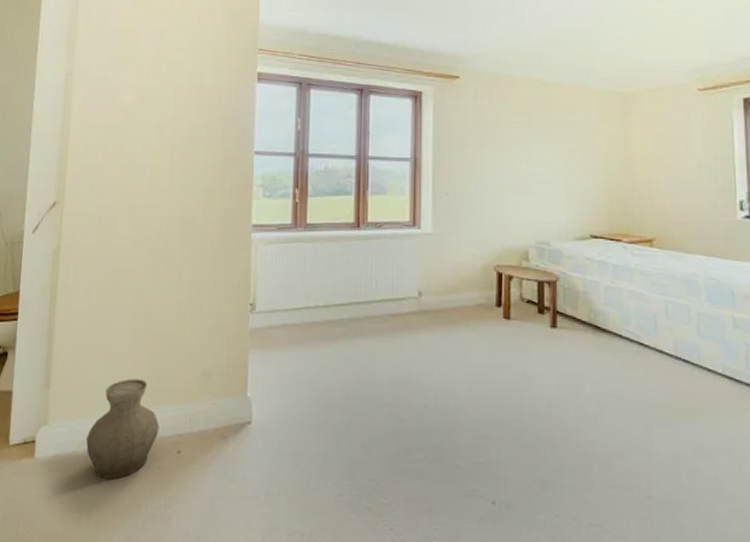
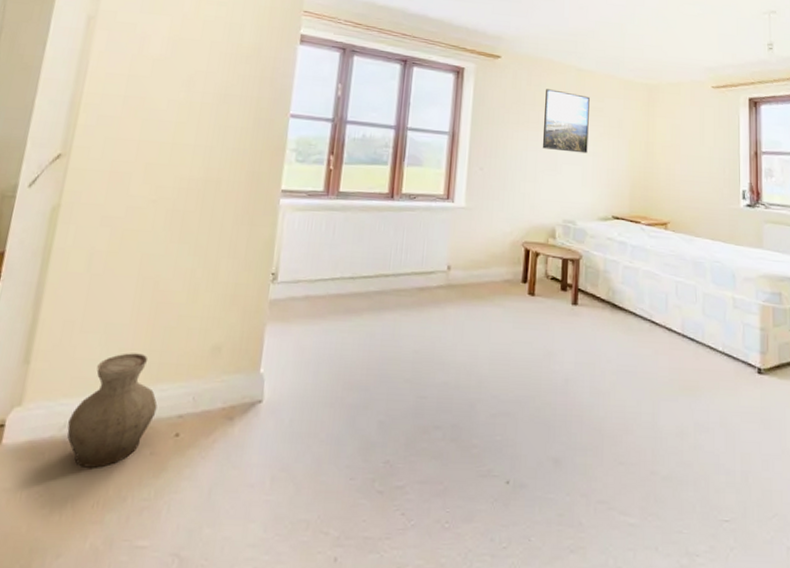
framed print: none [509,106,559,171] -> present [542,89,590,154]

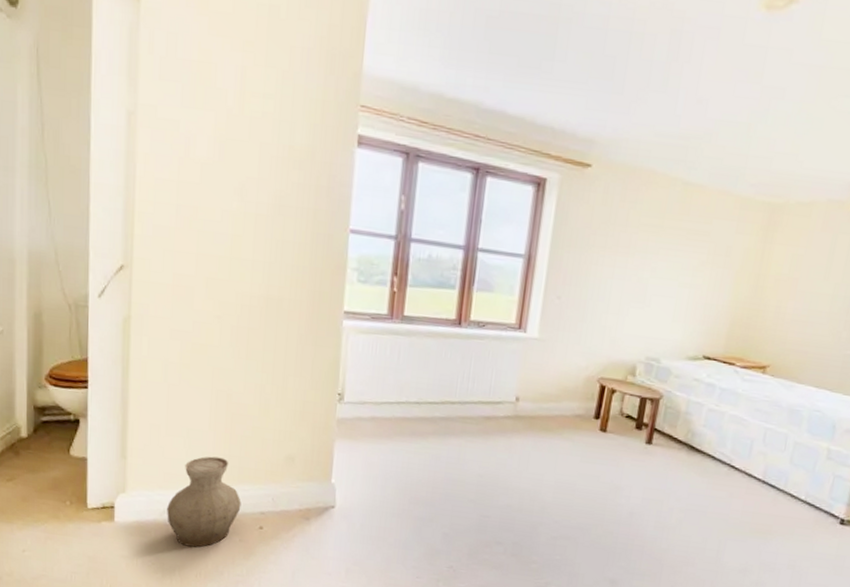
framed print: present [542,89,590,154] -> none [631,206,695,285]

